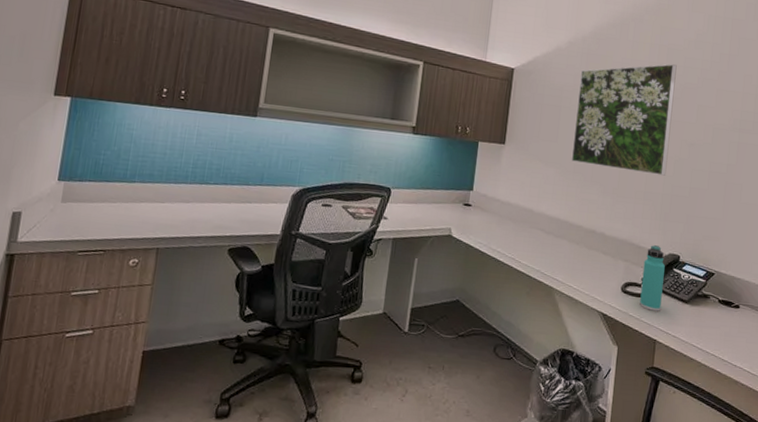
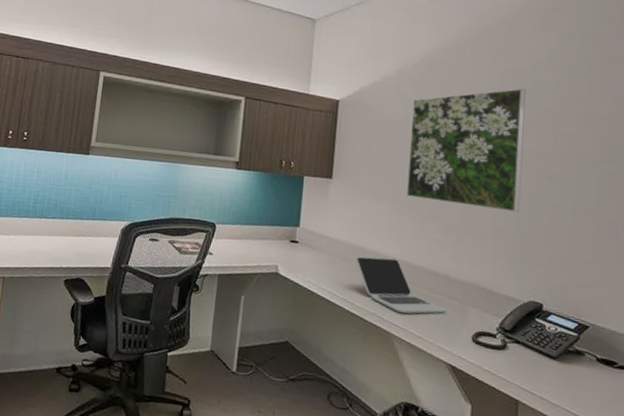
laptop: none [524,217,601,270] -> present [356,256,447,314]
thermos bottle: present [639,245,665,311] -> none [495,290,525,367]

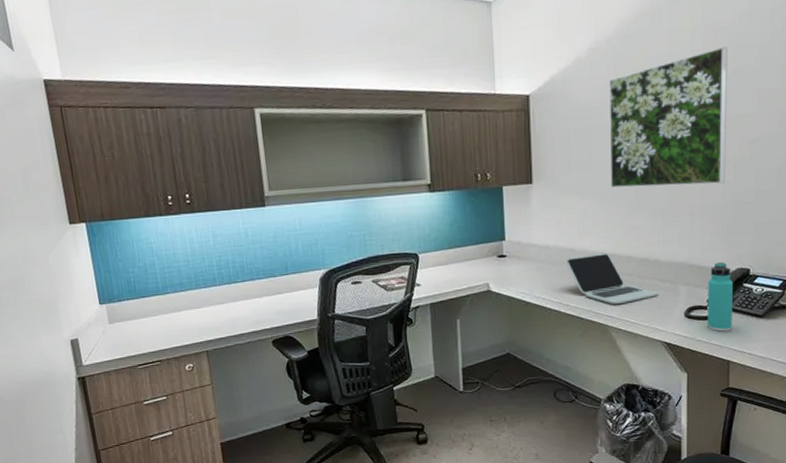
thermos bottle: none [495,290,525,367] -> present [707,262,733,332]

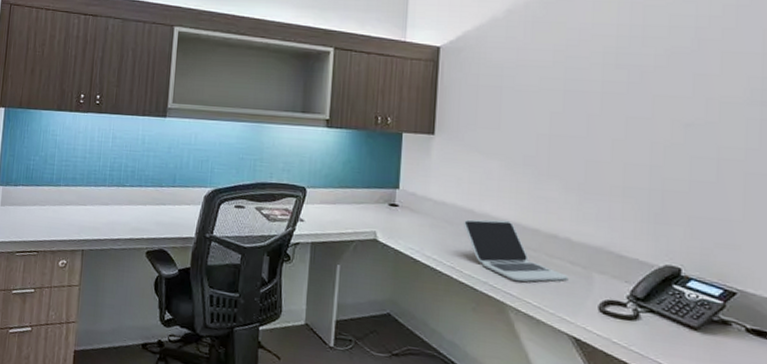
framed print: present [609,47,728,188] -> none [519,25,659,166]
thermos bottle: present [707,262,733,332] -> none [626,254,660,339]

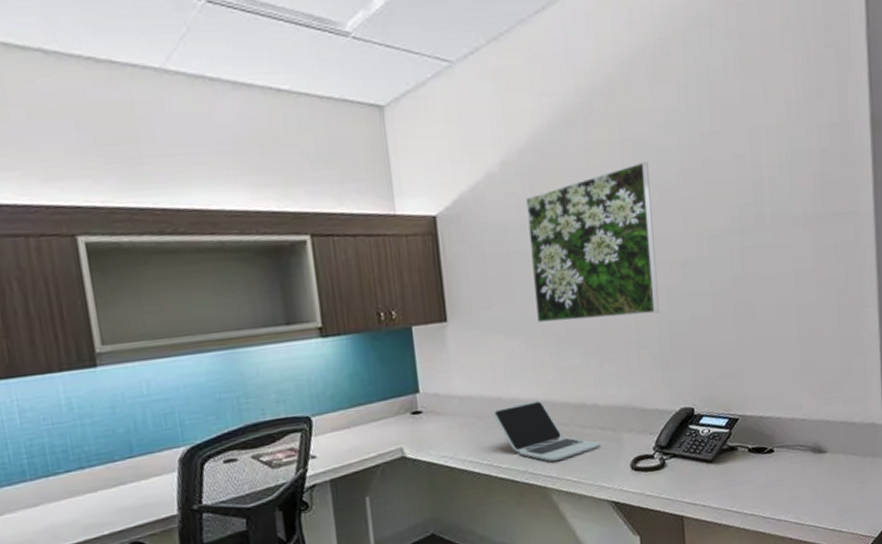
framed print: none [519,25,659,166] -> present [526,162,660,323]

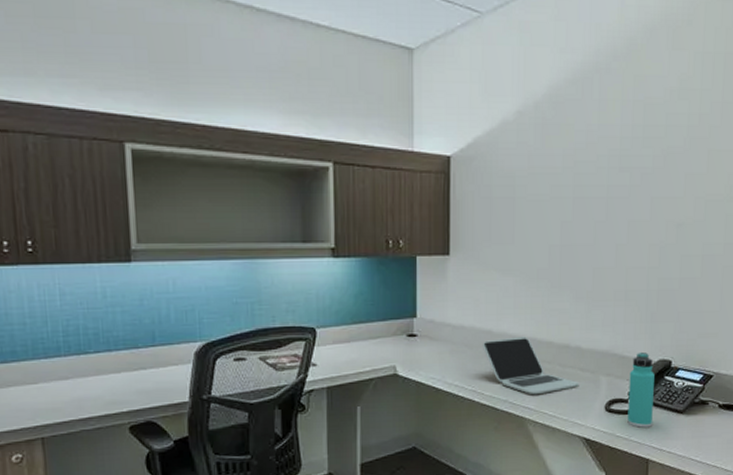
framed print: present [526,162,660,323] -> none [533,124,657,268]
thermos bottle: none [652,402,682,484] -> present [627,352,655,428]

